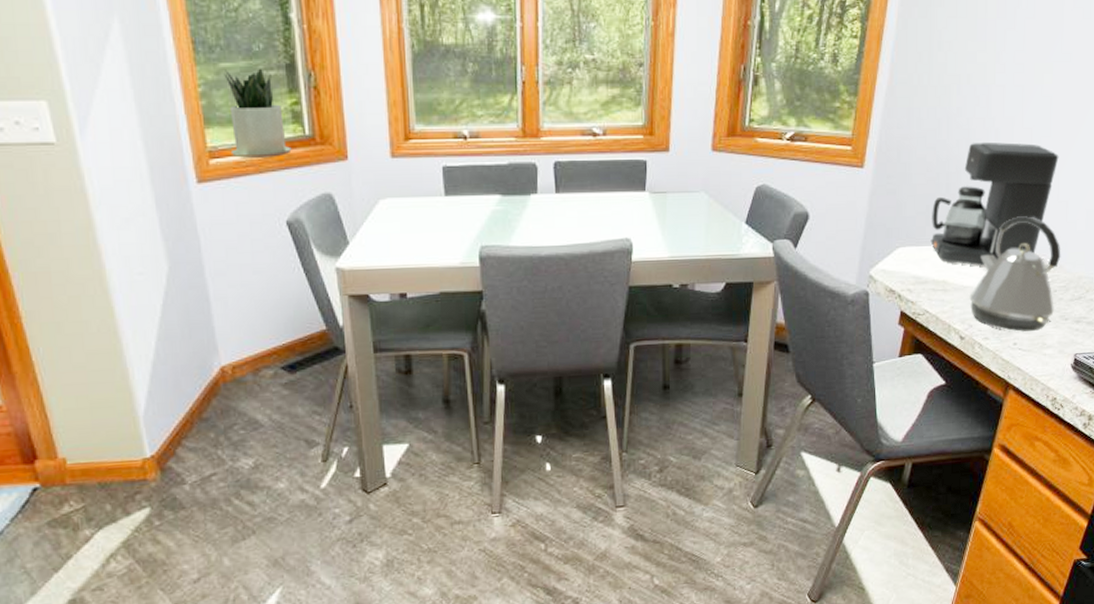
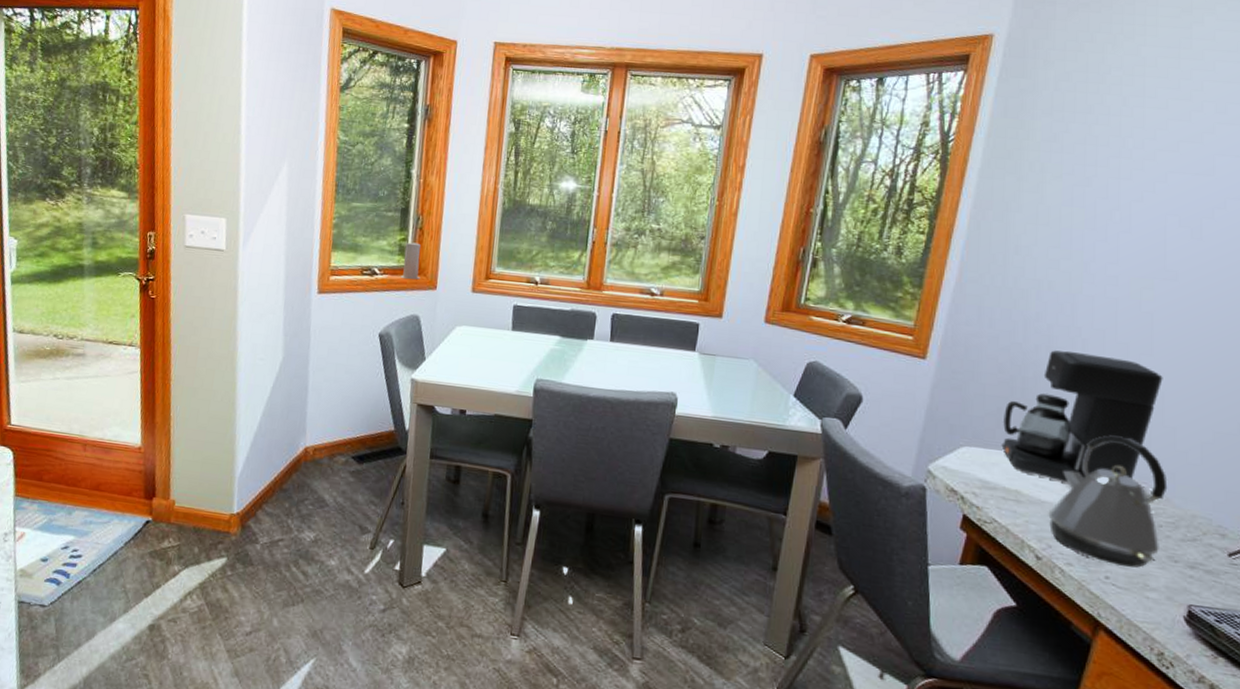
planter: present [224,68,292,158] -> none [347,208,394,281]
candle: none [299,105,325,152] -> present [400,242,421,280]

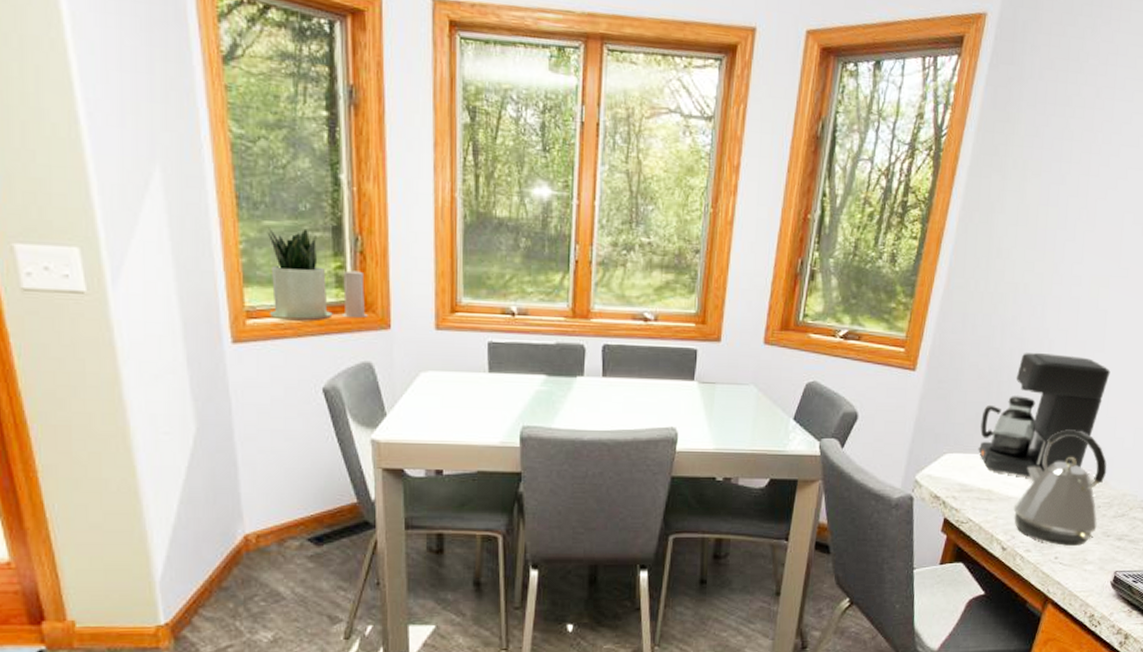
planter: none [347,208,394,281] -> present [267,228,333,322]

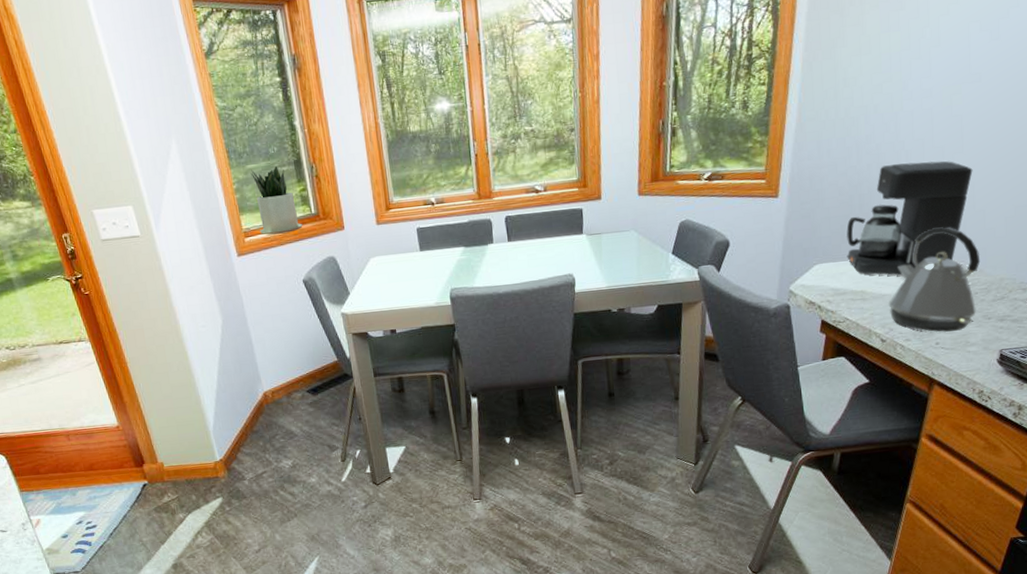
candle: present [341,270,368,319] -> none [306,190,327,226]

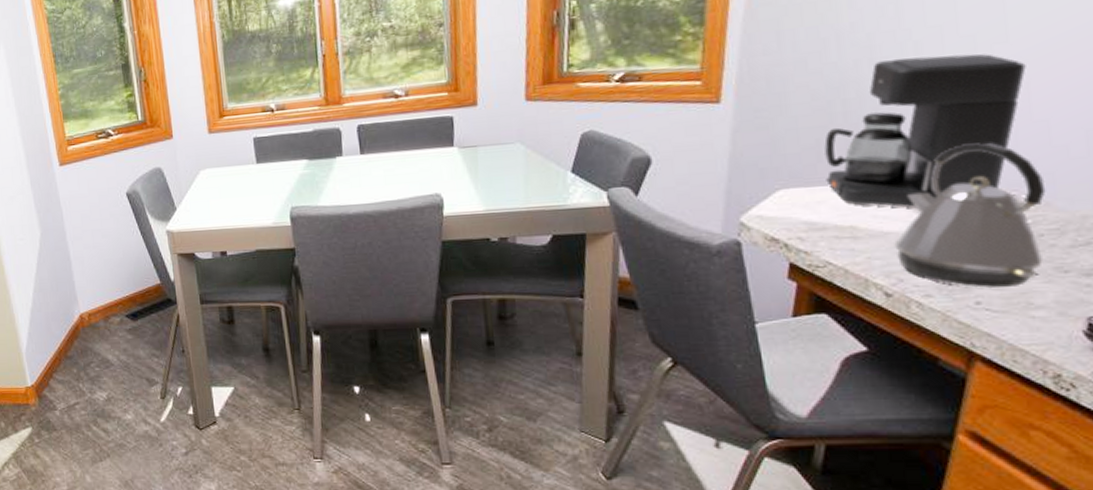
planter: present [250,166,303,235] -> none [76,70,129,144]

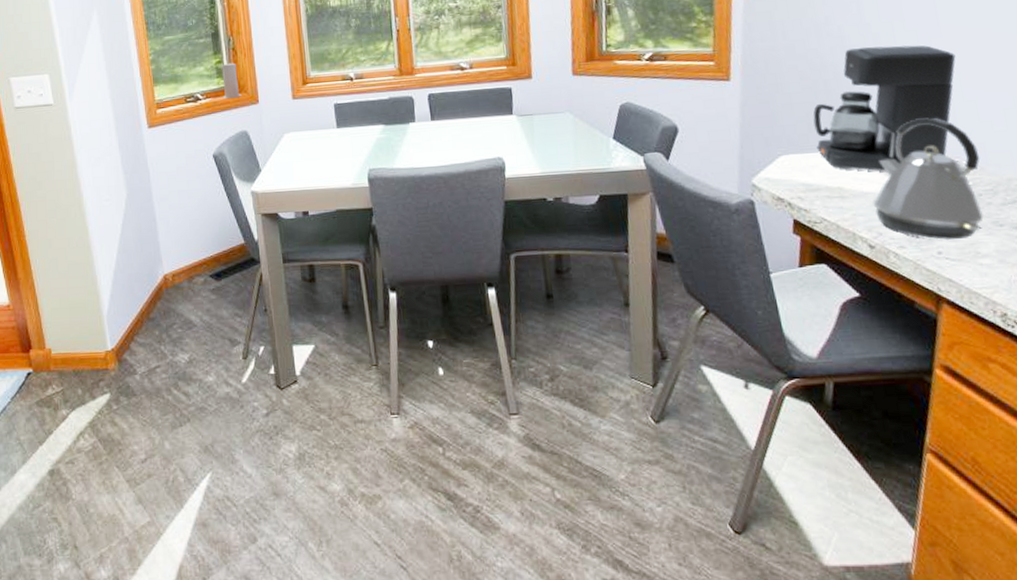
candle: none [133,96,155,135] -> present [222,63,242,99]

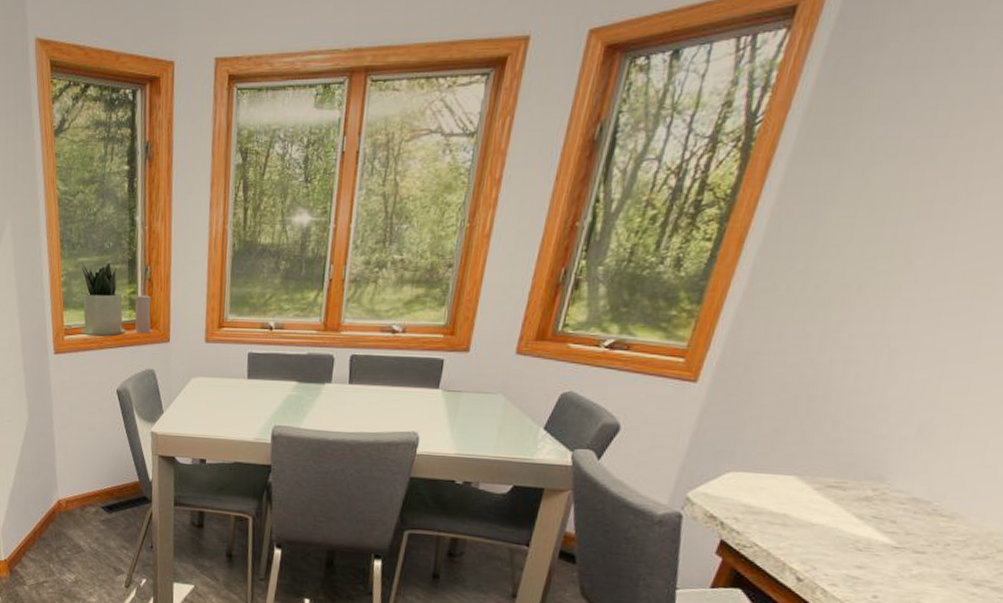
planter: none [167,38,217,107] -> present [80,262,127,337]
coffee maker: present [813,45,956,171] -> none [773,363,985,505]
kettle: present [872,117,984,240] -> none [817,451,966,587]

